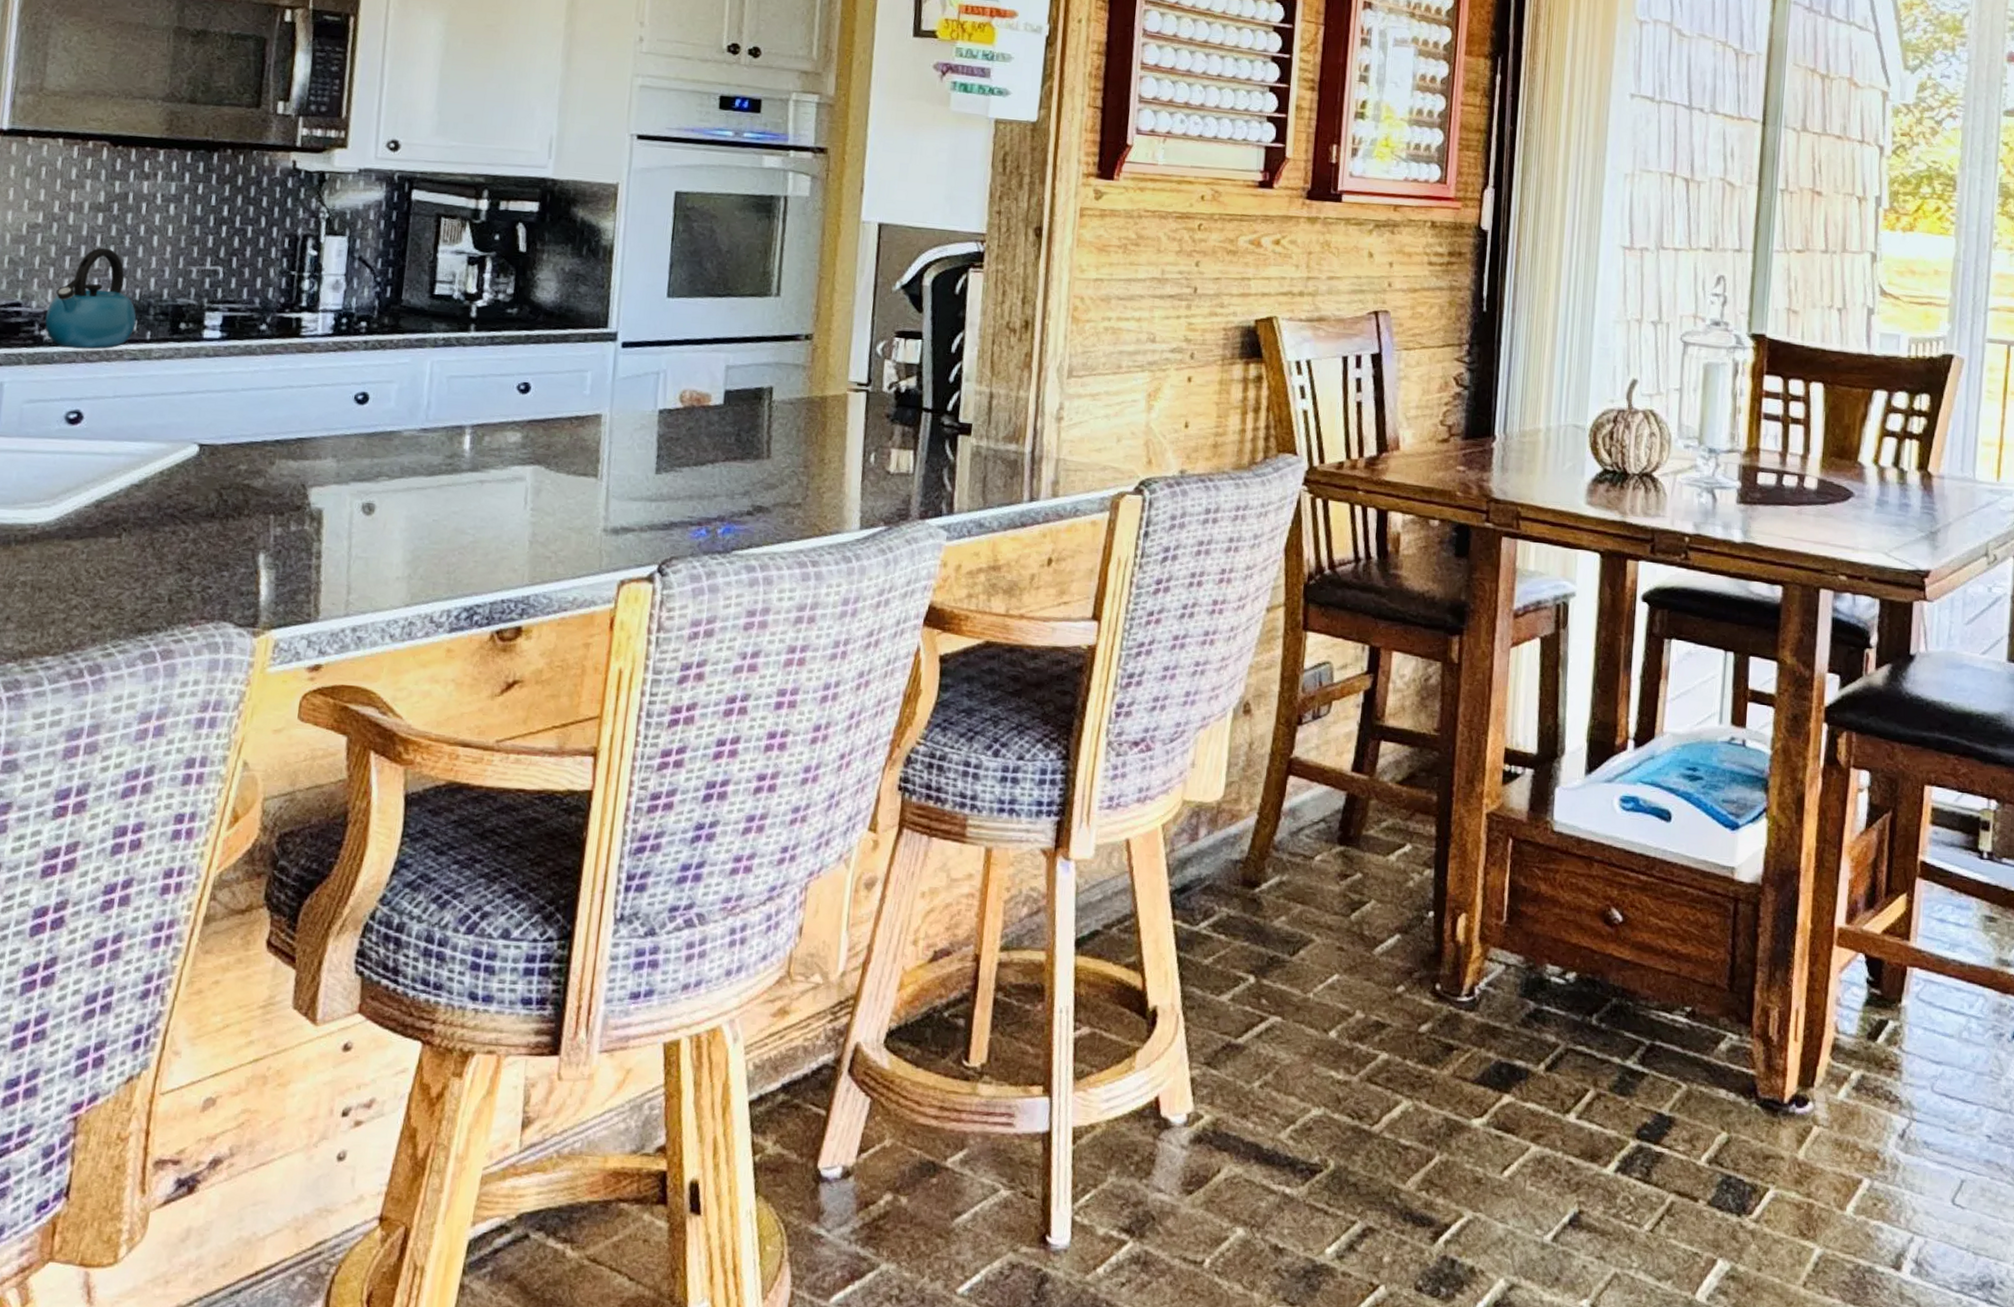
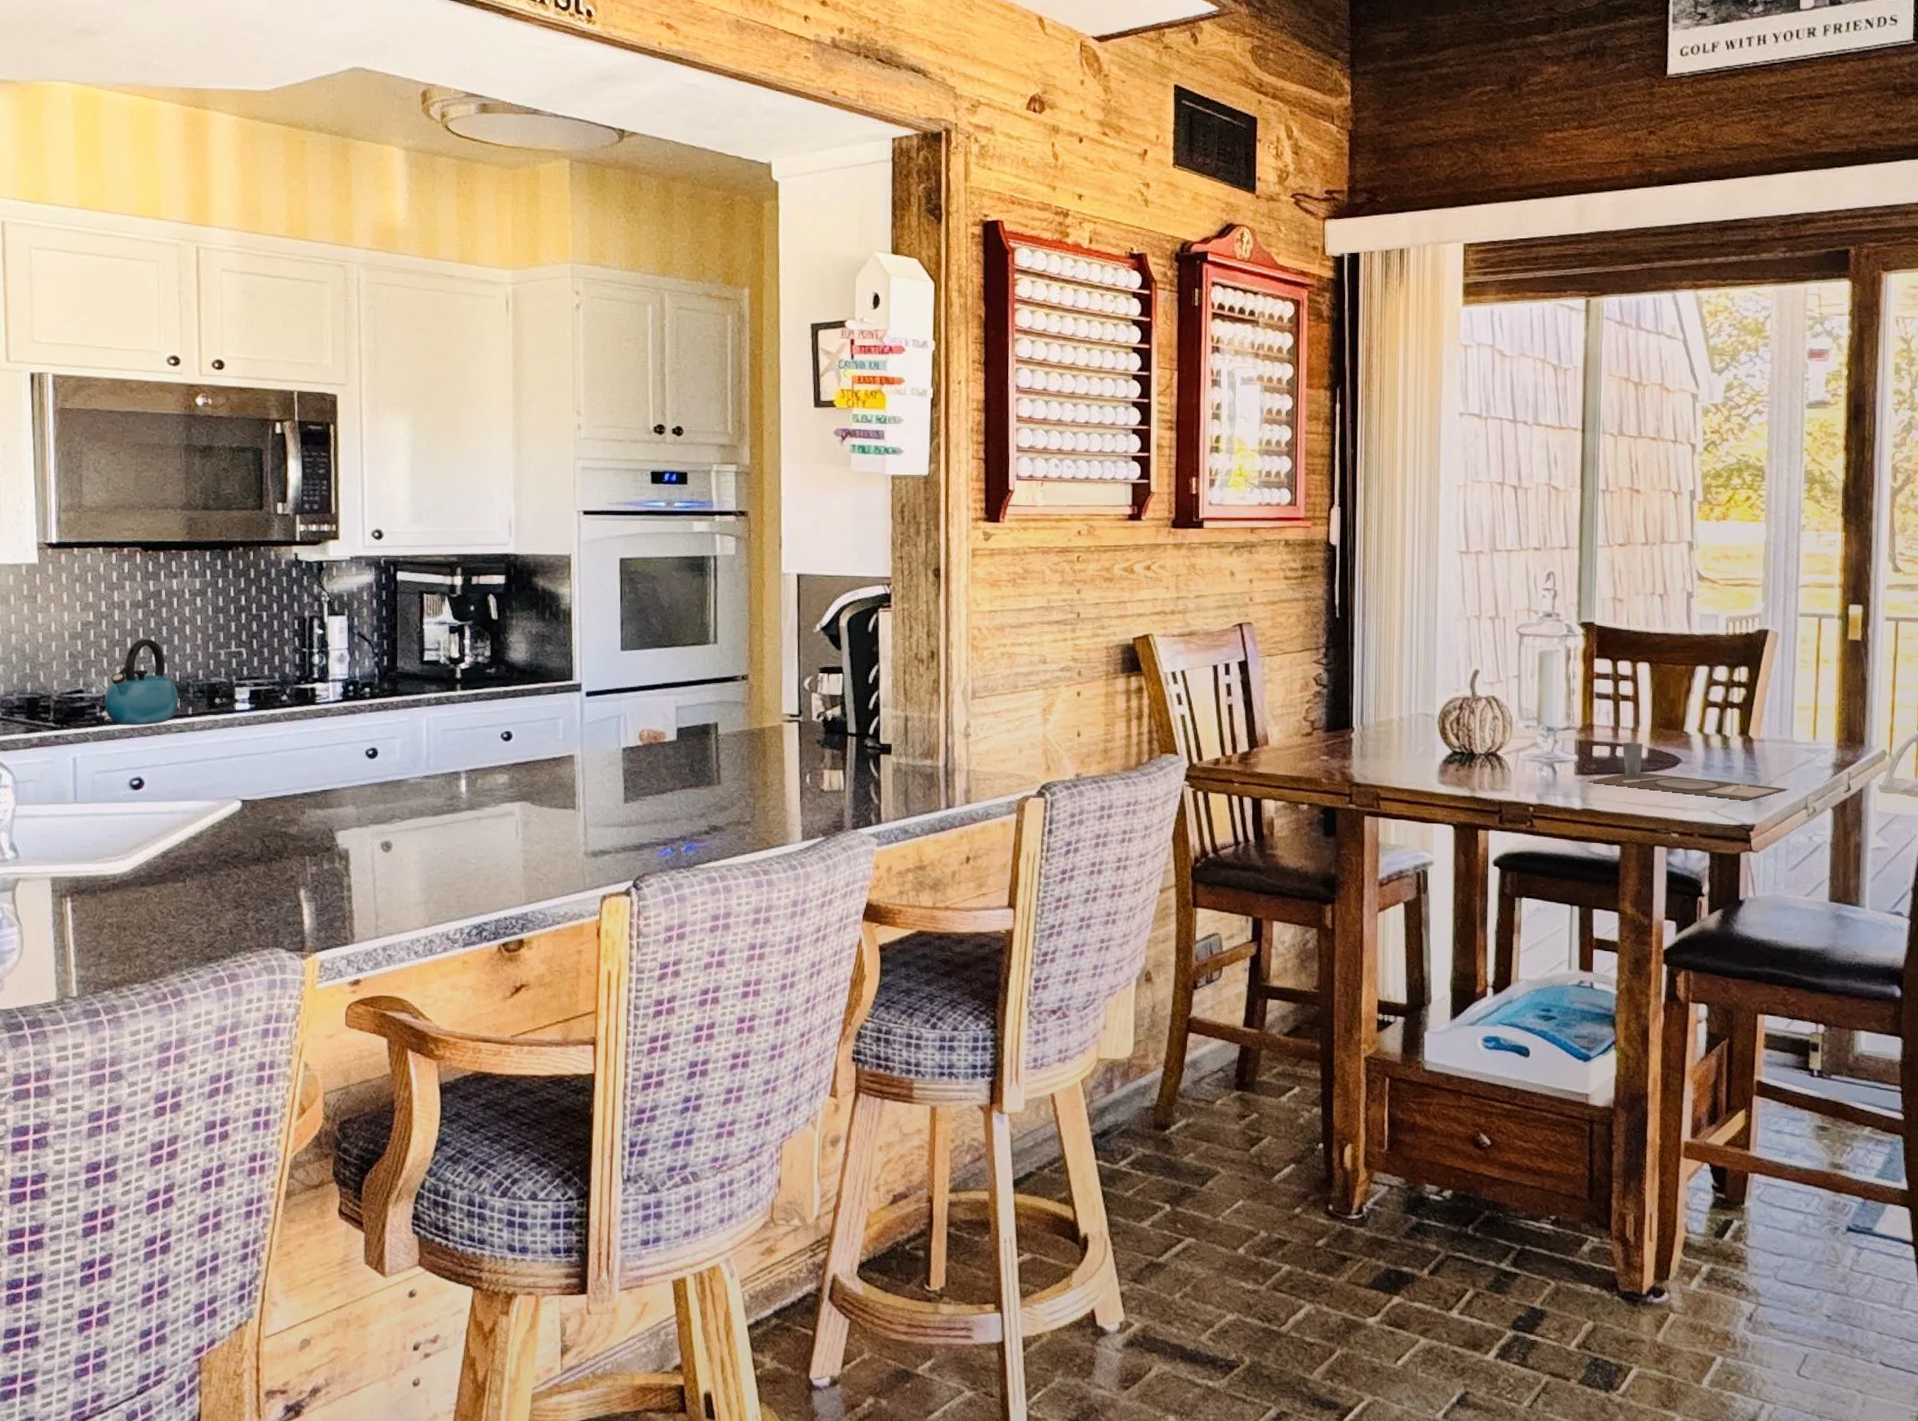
place setting: none [1749,470,1969,543] -> present [1586,742,1789,800]

